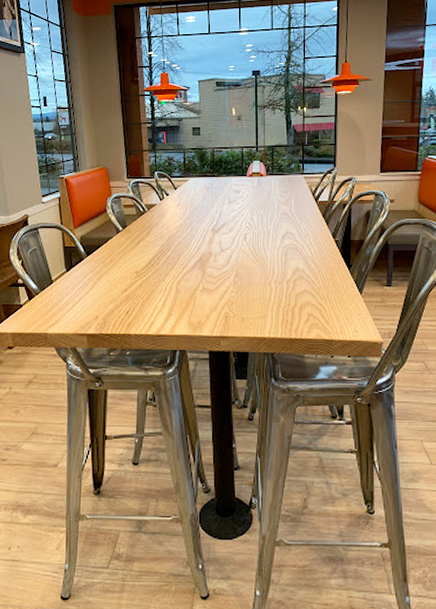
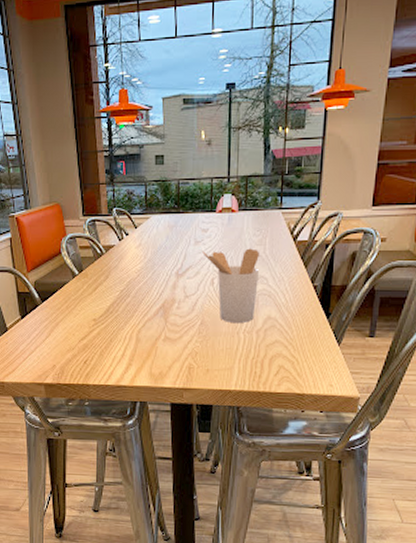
utensil holder: none [236,207,287,274] -> present [202,248,260,323]

